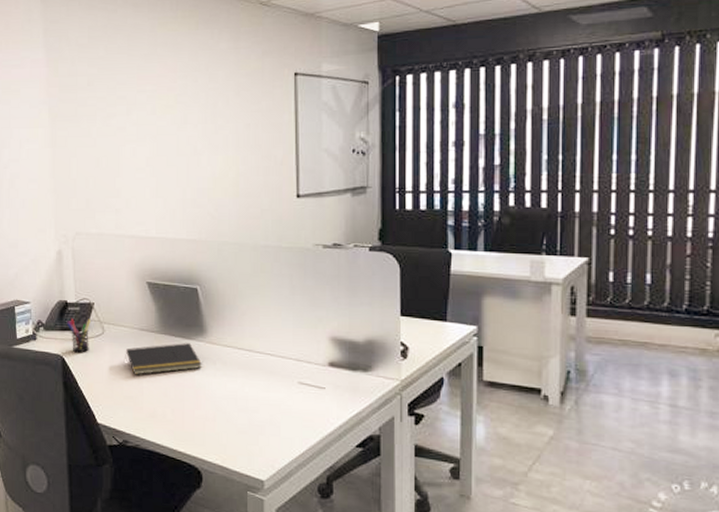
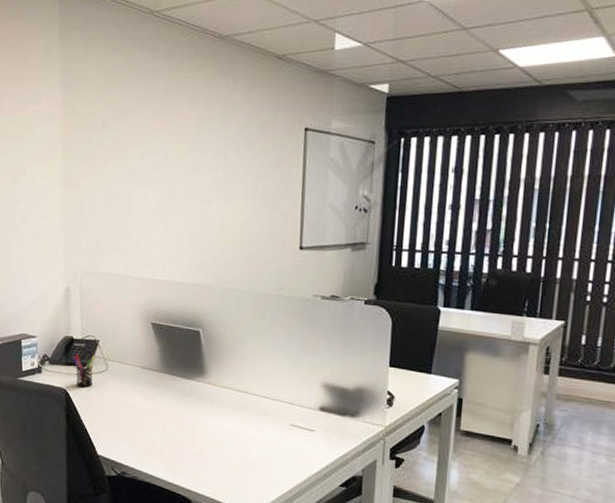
notepad: present [125,343,202,375] -> none [127,382,200,411]

